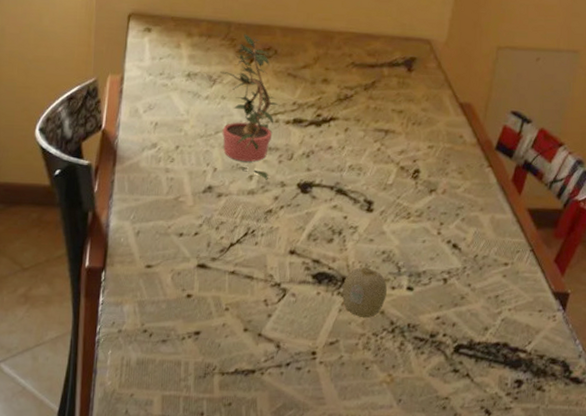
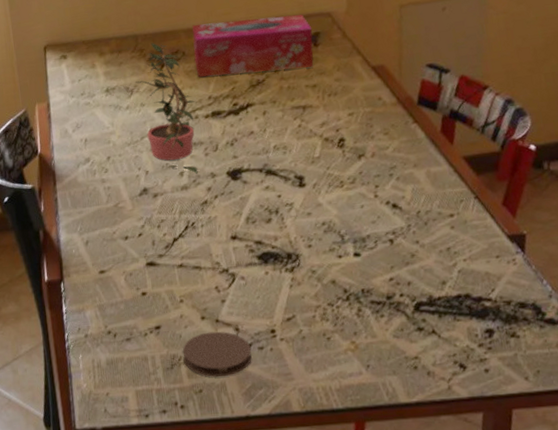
coaster: none [218,345,289,393] -> present [182,331,252,377]
tissue box: none [285,24,410,91] -> present [192,14,314,77]
fruit: present [342,266,388,319] -> none [289,240,335,291]

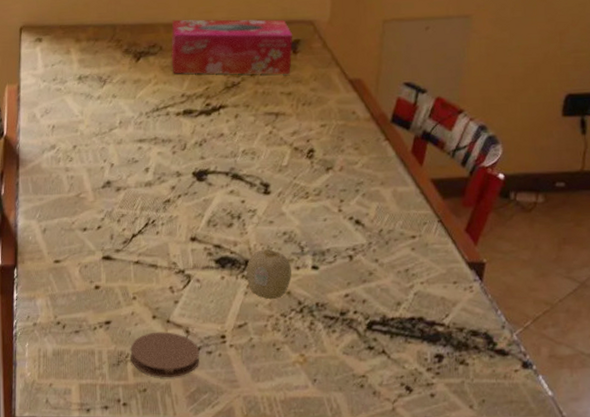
potted plant: present [136,42,198,174] -> none [110,33,169,171]
fruit: none [289,240,335,291] -> present [247,248,292,300]

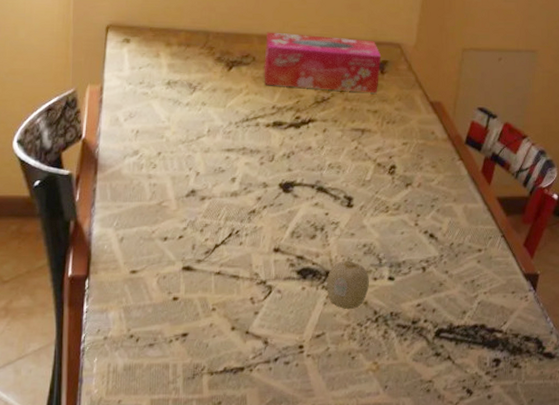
coaster: present [130,332,200,378] -> none [206,343,277,390]

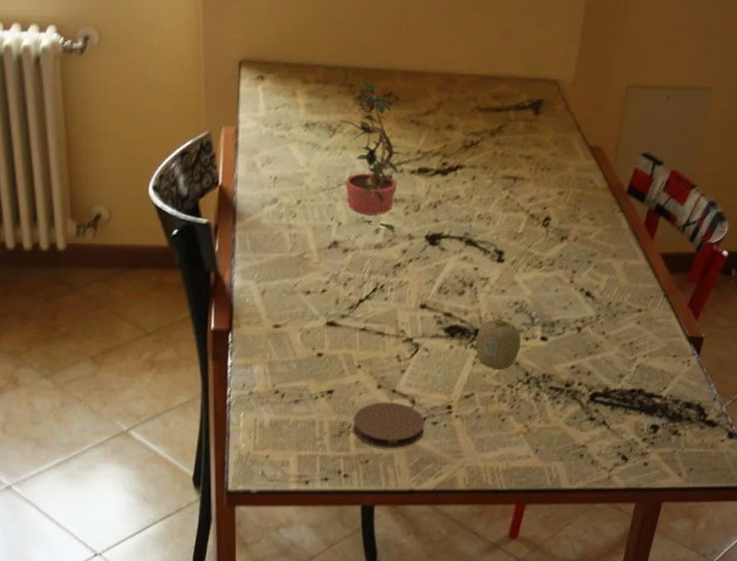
potted plant: none [200,41,260,181] -> present [340,78,404,233]
coaster: none [206,343,277,390] -> present [353,402,425,449]
tissue box: present [264,32,382,93] -> none [408,67,536,136]

